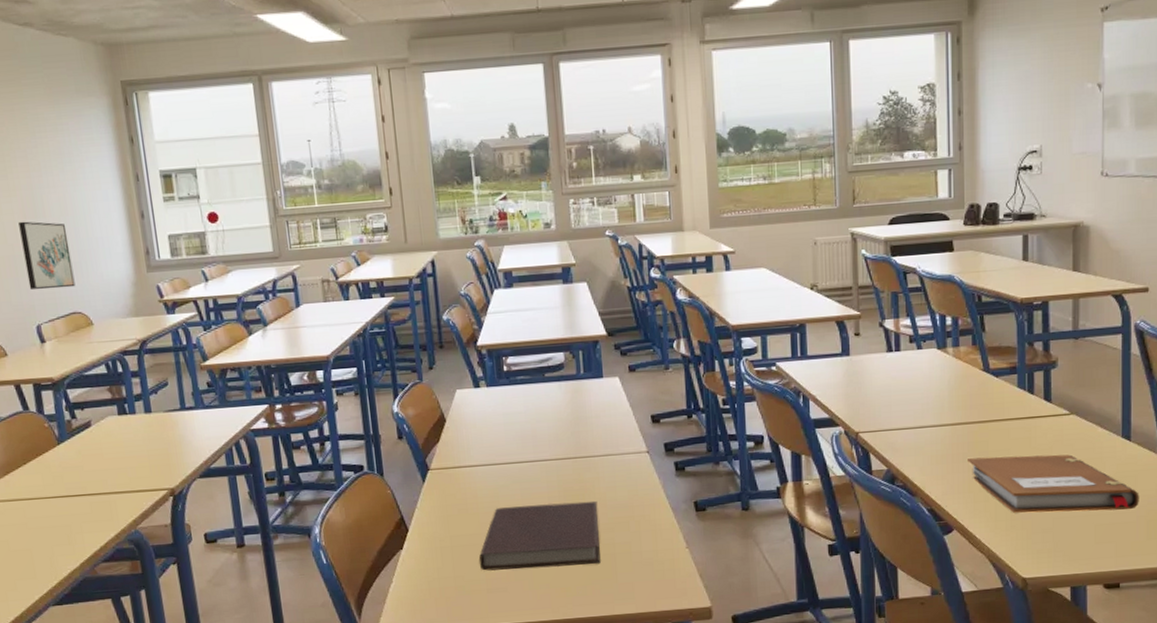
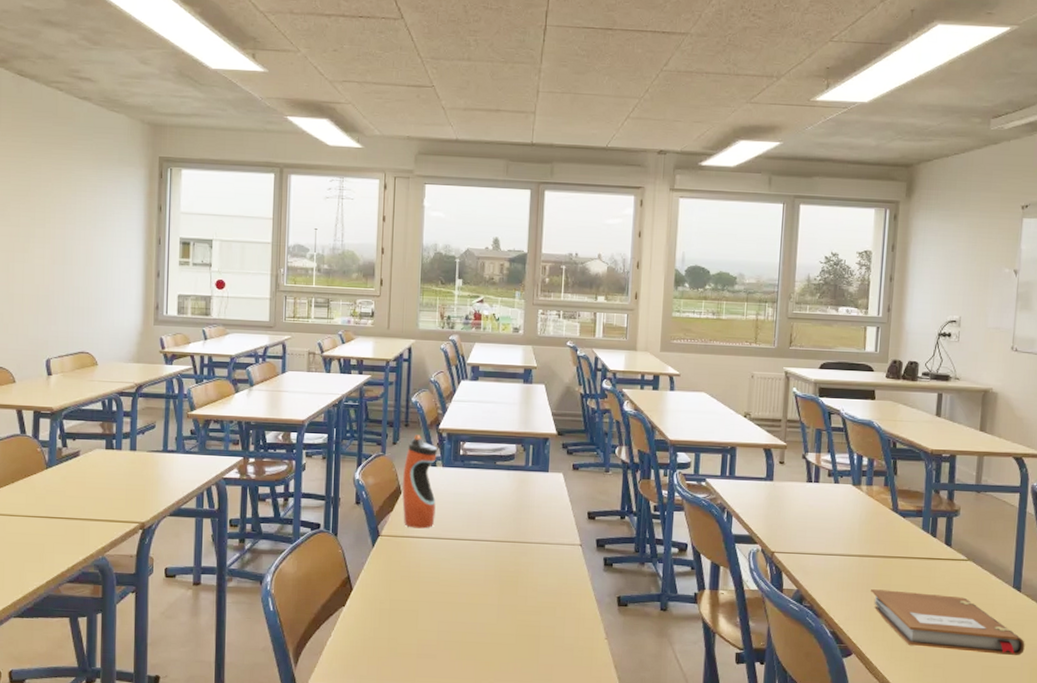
wall art: present [18,221,76,290] -> none [46,266,89,330]
water bottle: none [444,355,487,457] -> present [402,435,438,529]
notebook: present [479,500,601,571] -> none [414,579,529,644]

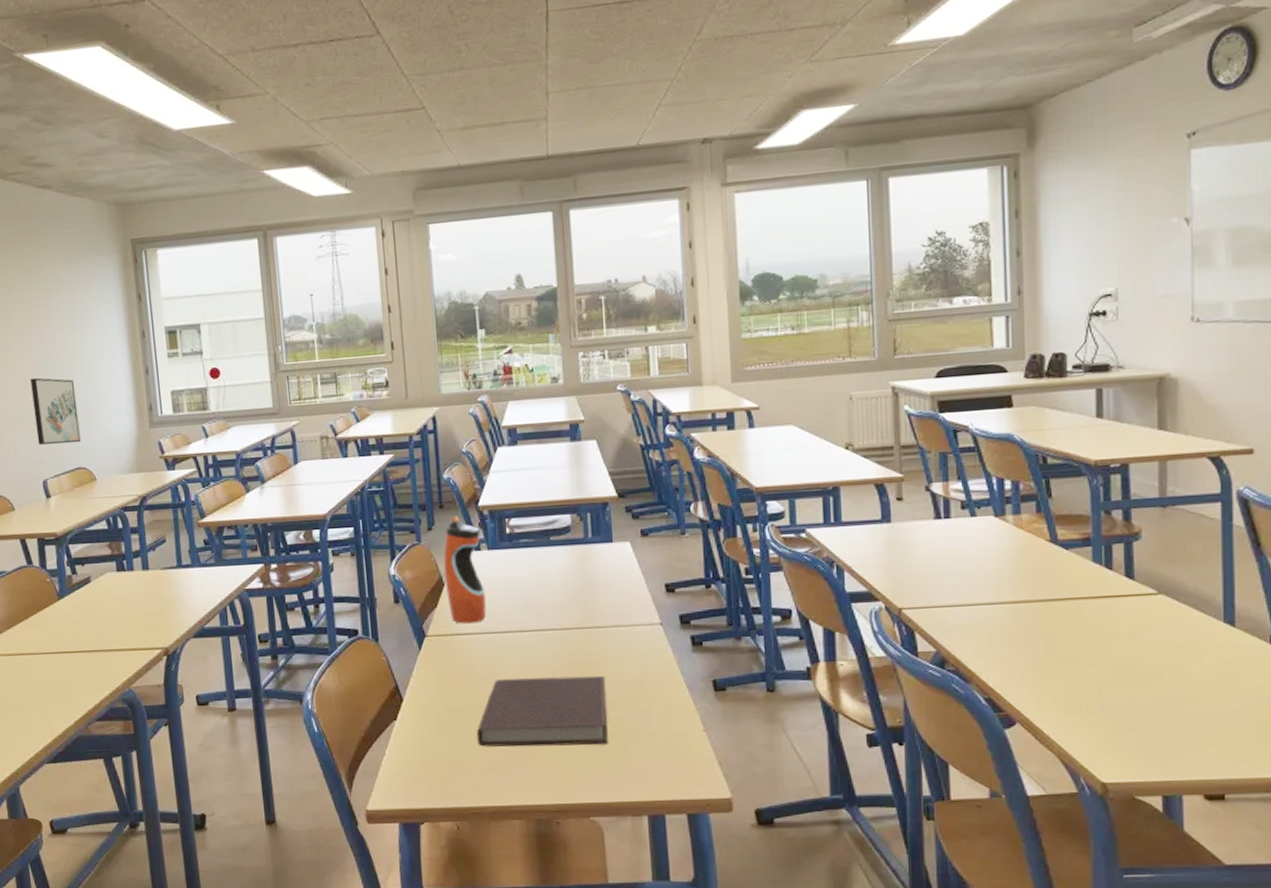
wall art: none [46,266,89,330] -> present [30,377,81,445]
notebook: none [414,579,529,644] -> present [477,675,608,747]
notebook: present [871,589,1025,656] -> none [1032,640,1248,708]

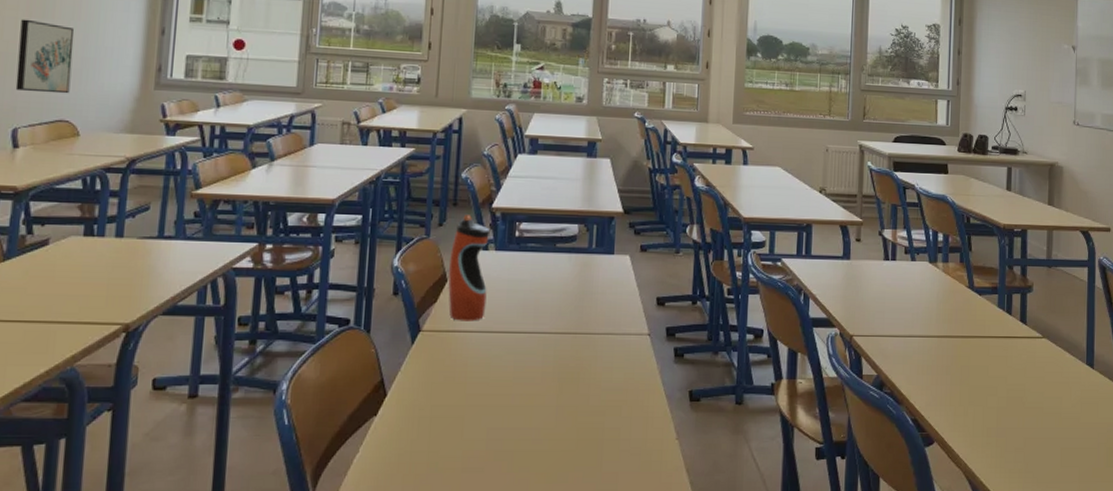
notebook: present [477,675,608,747] -> none [458,379,592,450]

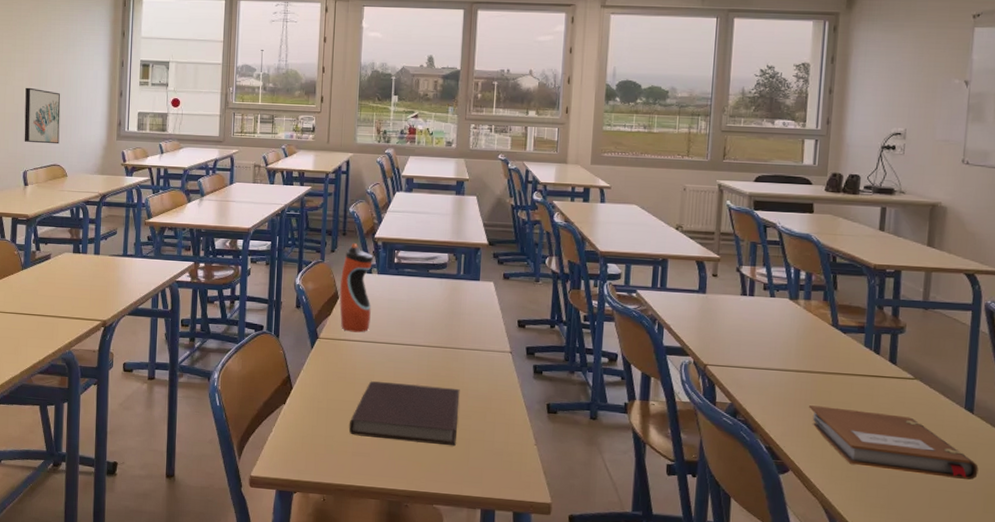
notebook: none [458,379,592,450] -> present [349,381,460,447]
notebook: none [950,372,1100,436] -> present [809,405,979,481]

